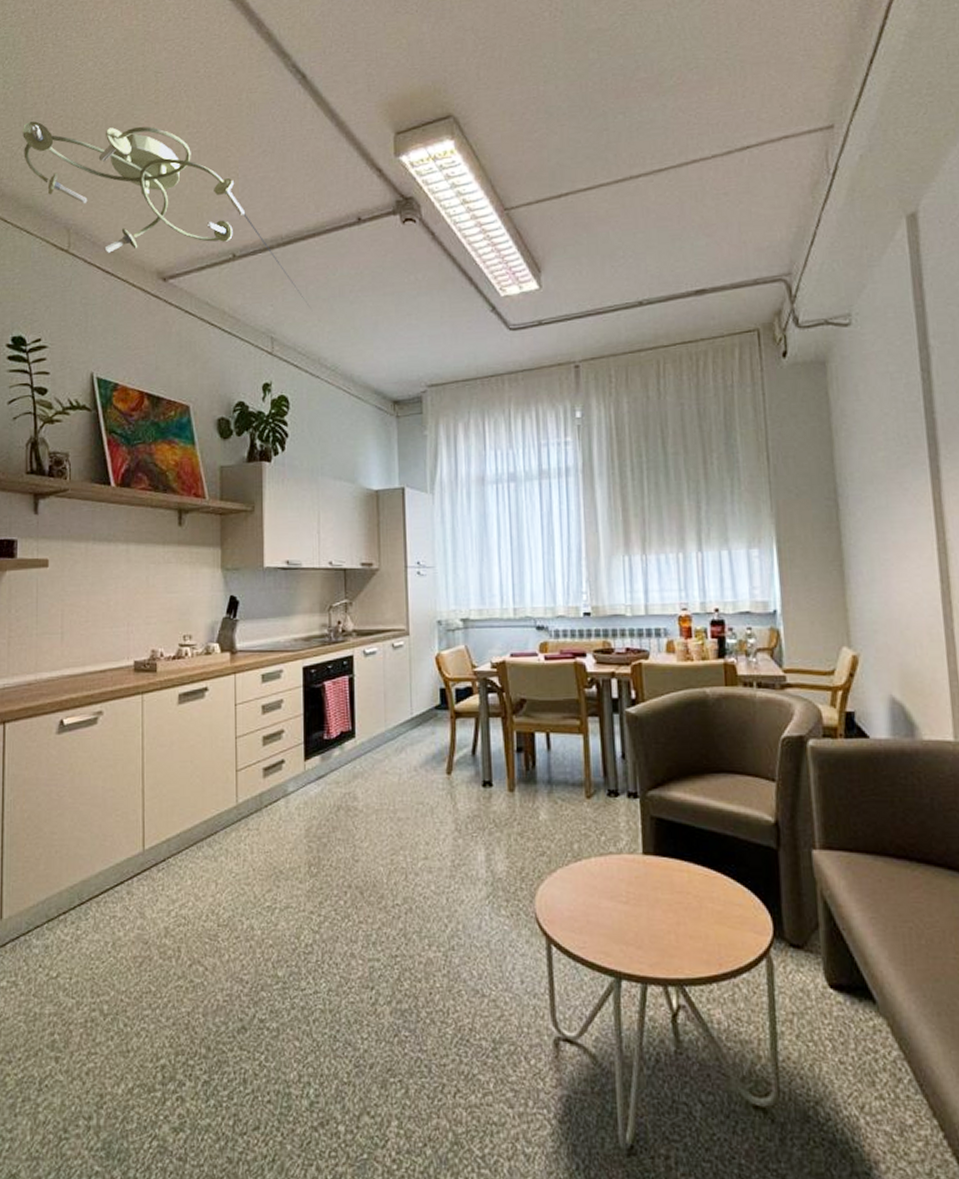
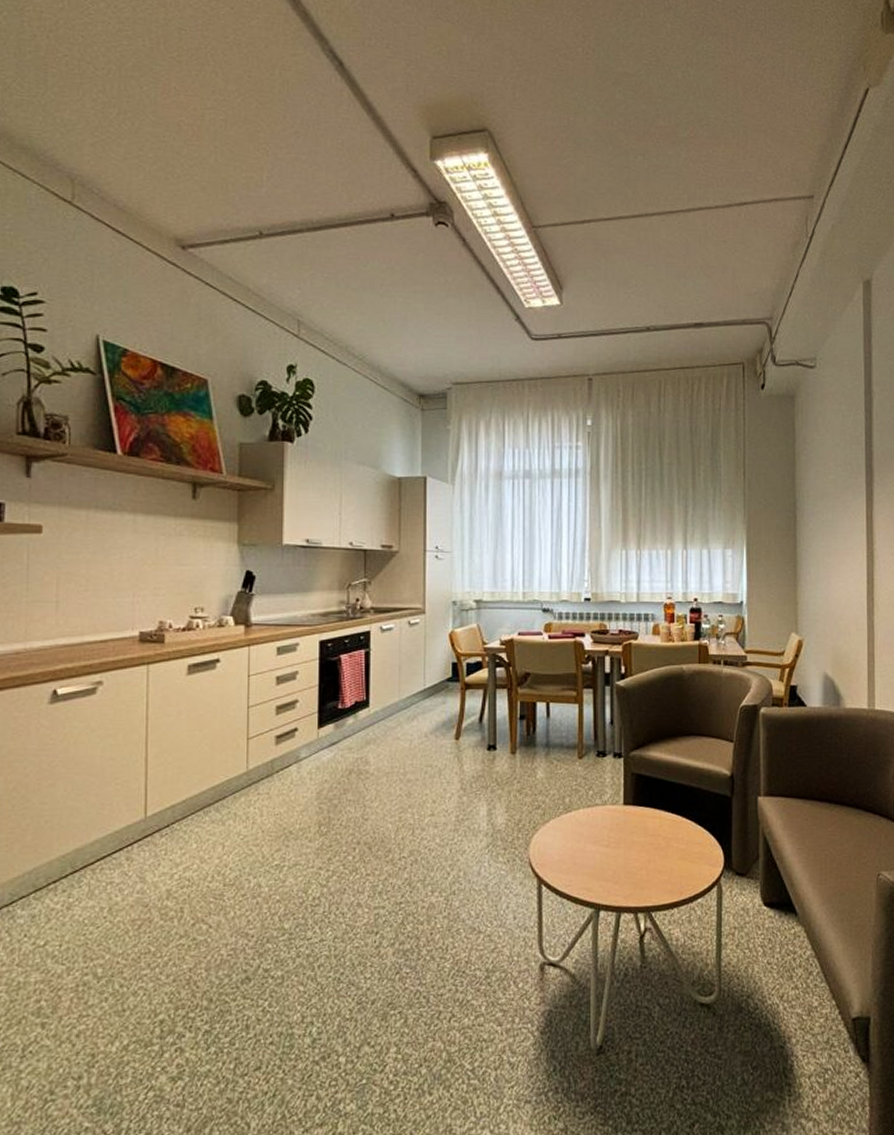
ceiling light fixture: present [23,121,311,309] -> none [18,55,341,297]

